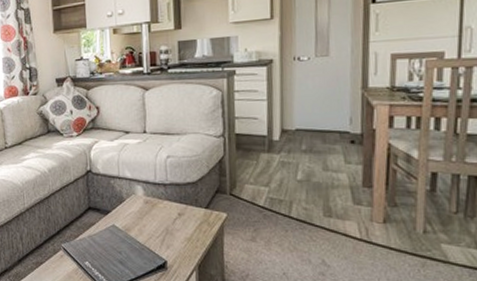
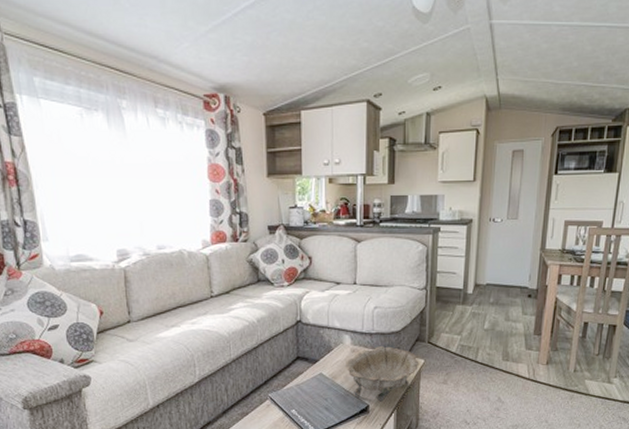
decorative bowl: none [139,197,222,258] -> present [346,345,420,402]

